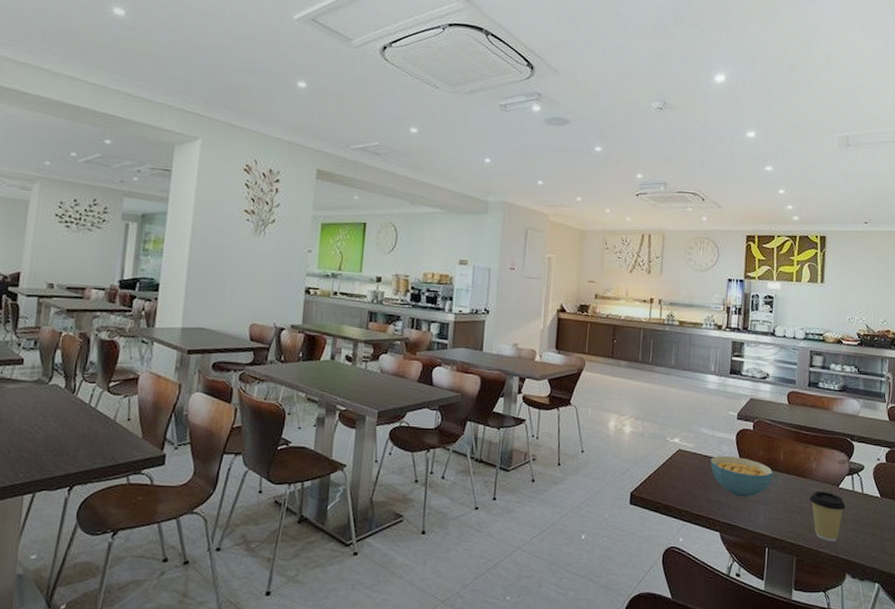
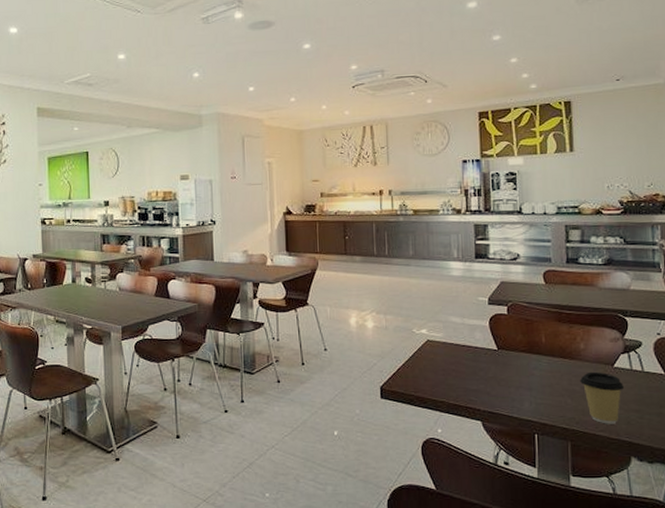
cereal bowl: present [710,455,773,497] -> none [463,342,535,384]

